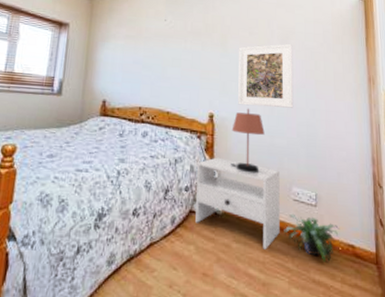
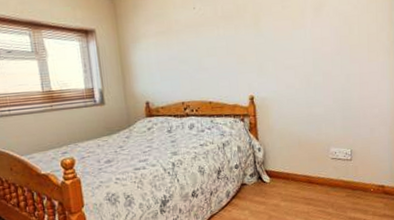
nightstand: present [195,157,280,250] -> none [244,134,321,203]
table lamp: present [231,108,265,174] -> none [272,85,303,143]
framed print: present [238,43,294,108] -> none [273,11,329,83]
potted plant: present [284,213,340,263] -> none [324,169,372,203]

